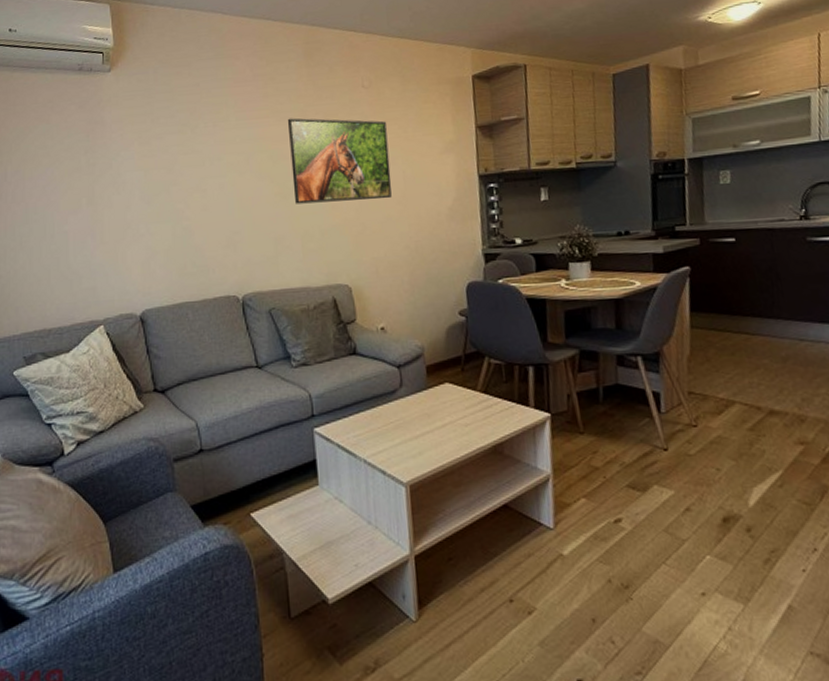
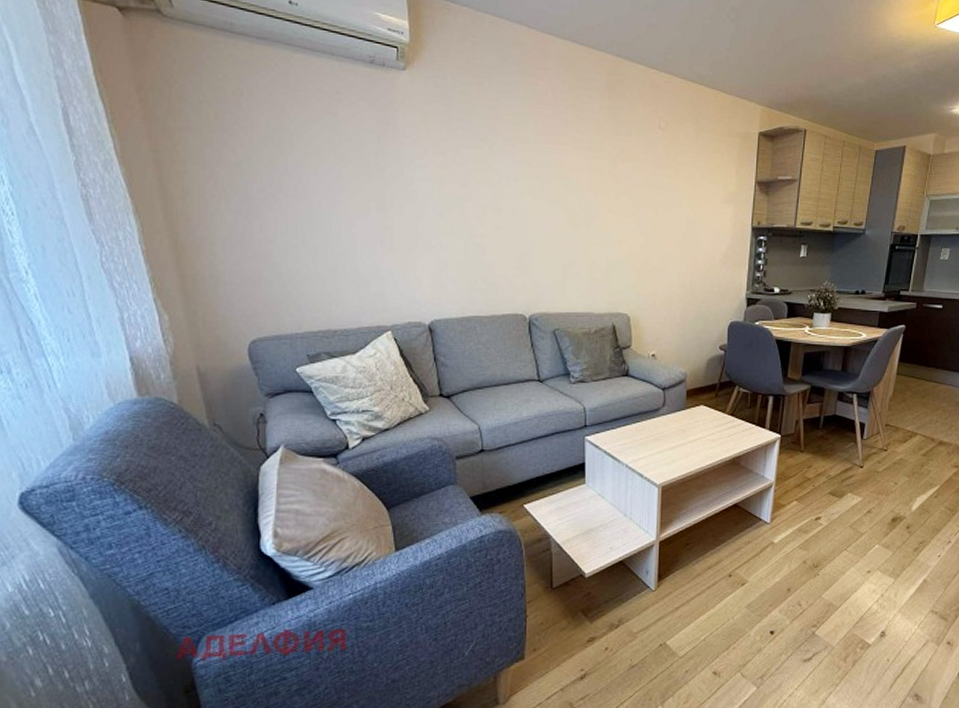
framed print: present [288,118,392,204] -> none [585,148,677,239]

